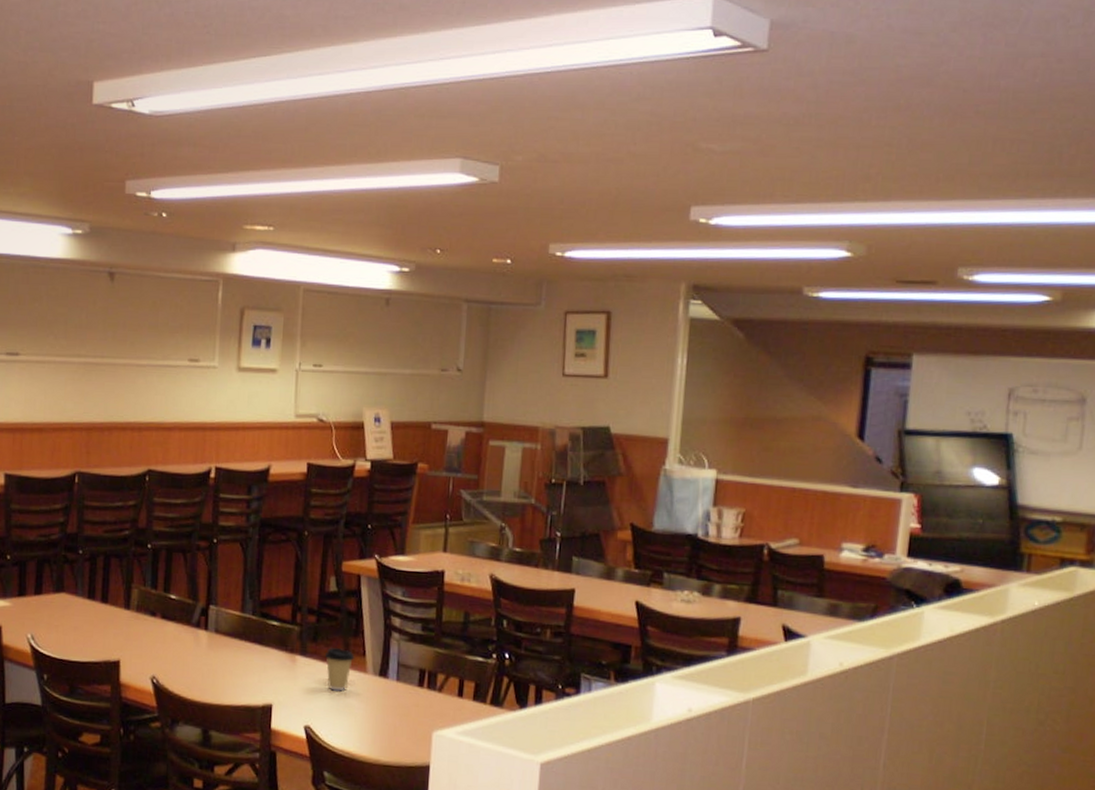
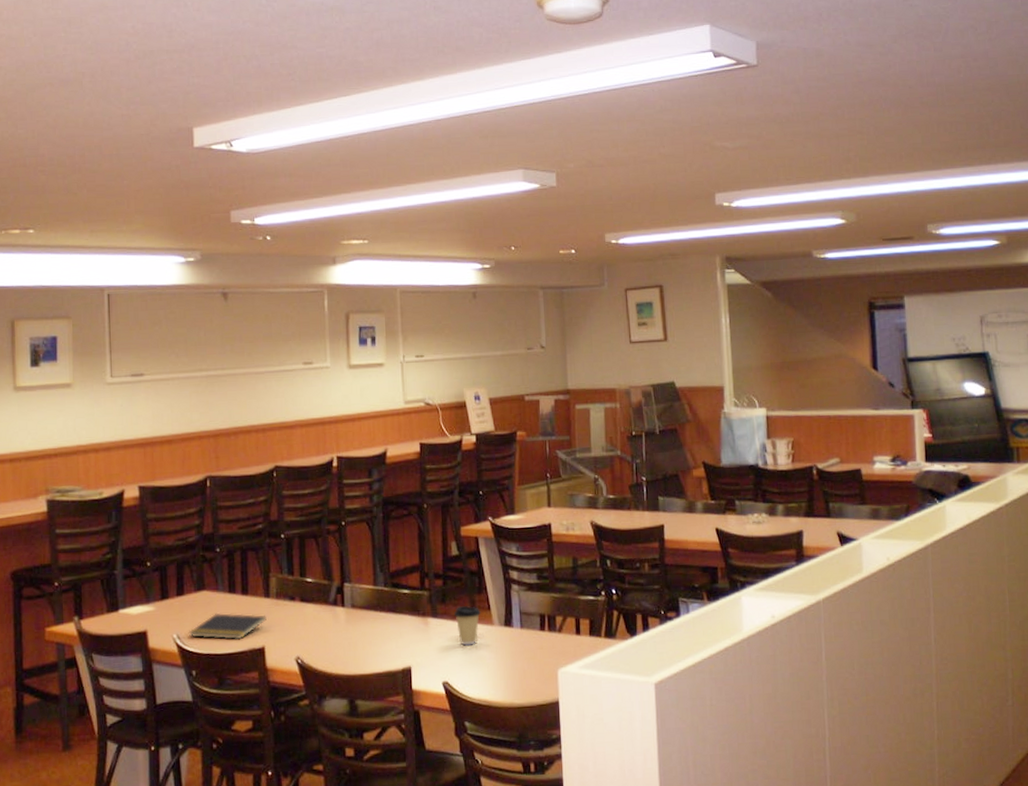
notepad: none [44,617,125,649] -> present [189,612,267,640]

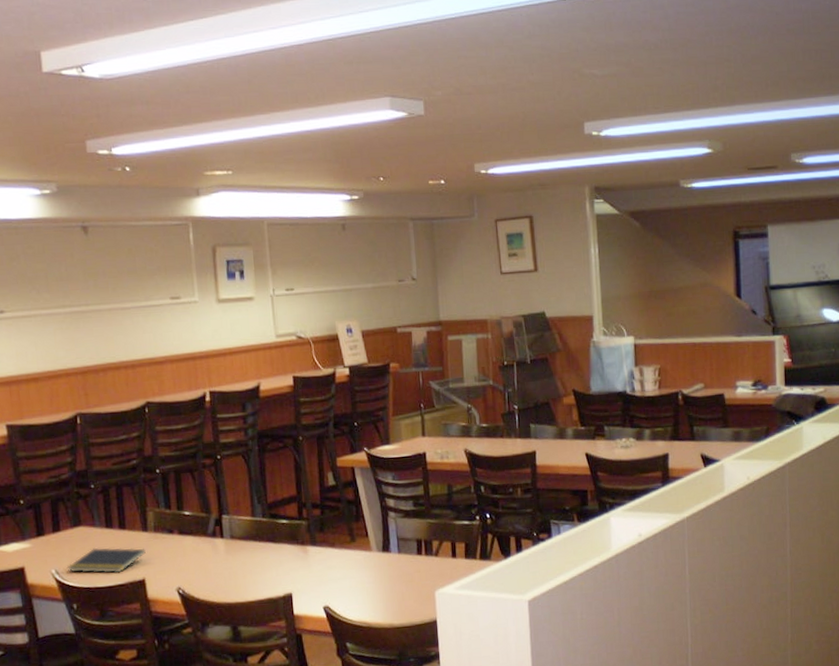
coffee cup: present [453,605,481,646] -> none [332,533,359,572]

